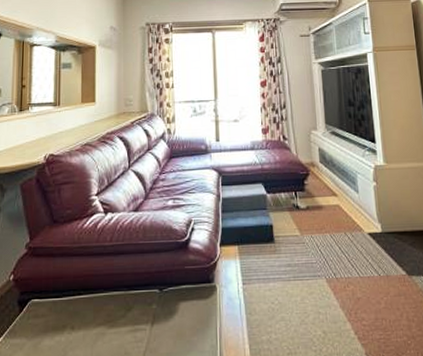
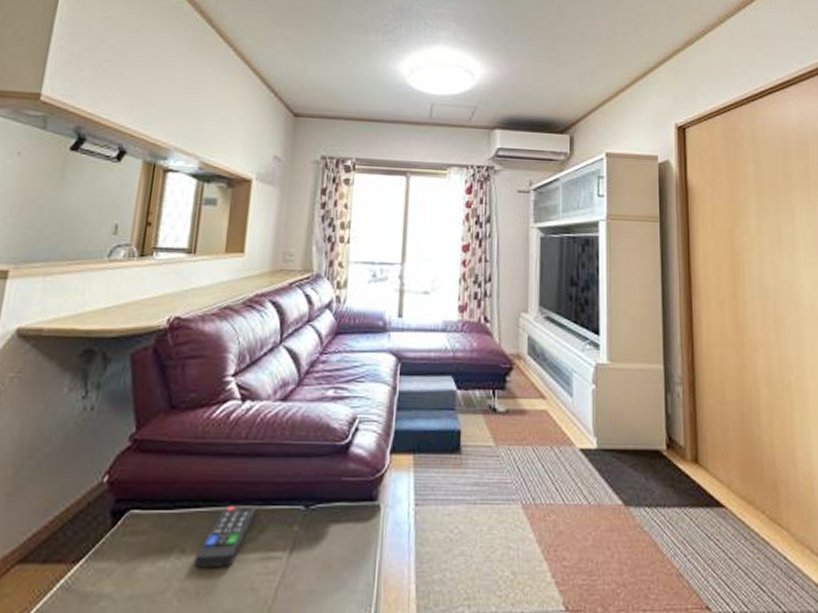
remote control: none [81,291,123,341] -> present [194,505,256,569]

